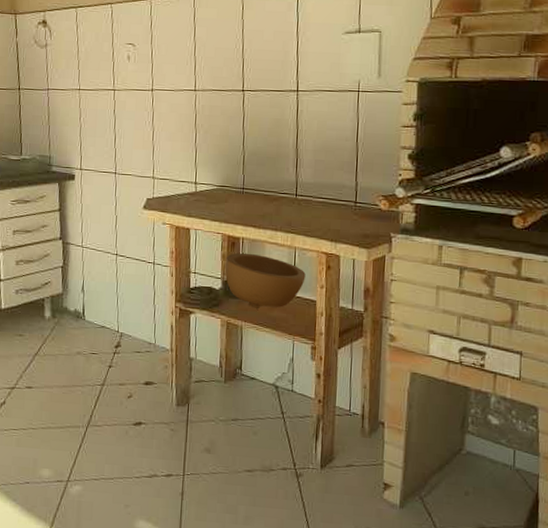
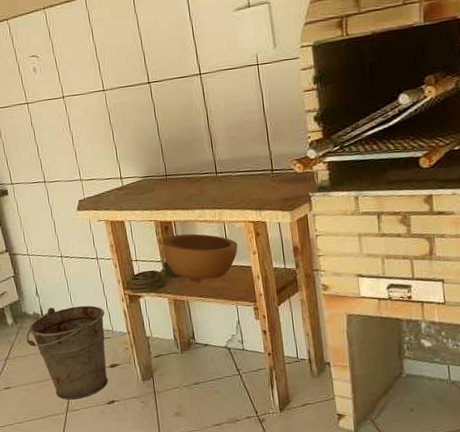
bucket: none [61,307,151,414] -> present [26,305,108,400]

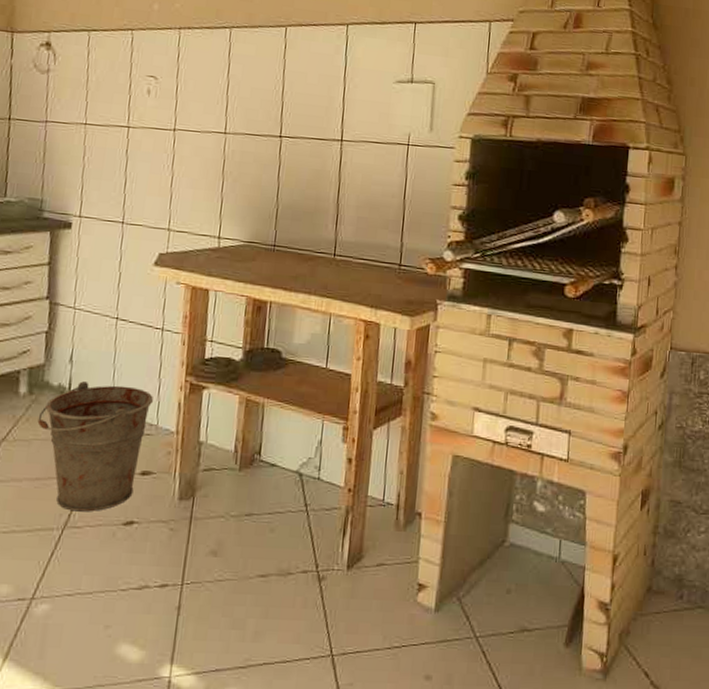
wooden bowl: present [162,233,238,284] -> none [247,318,341,384]

